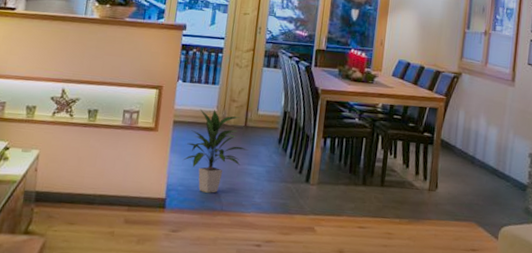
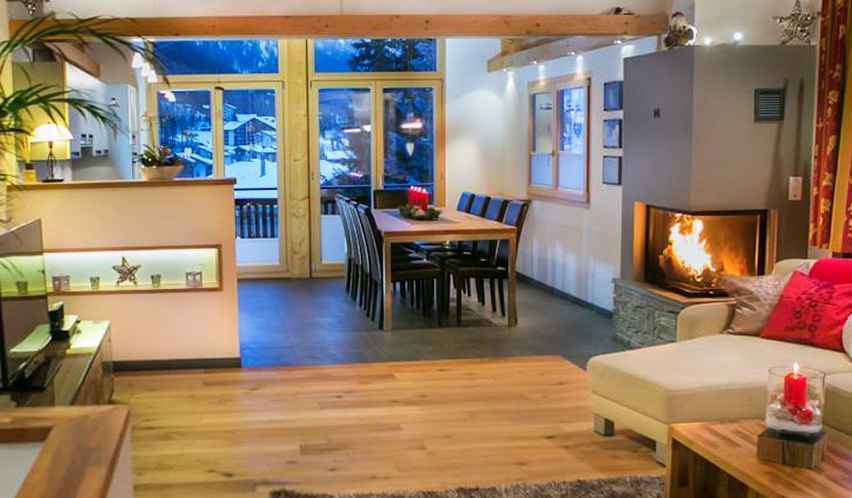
indoor plant: present [182,108,248,193] -> none [252,264,317,348]

